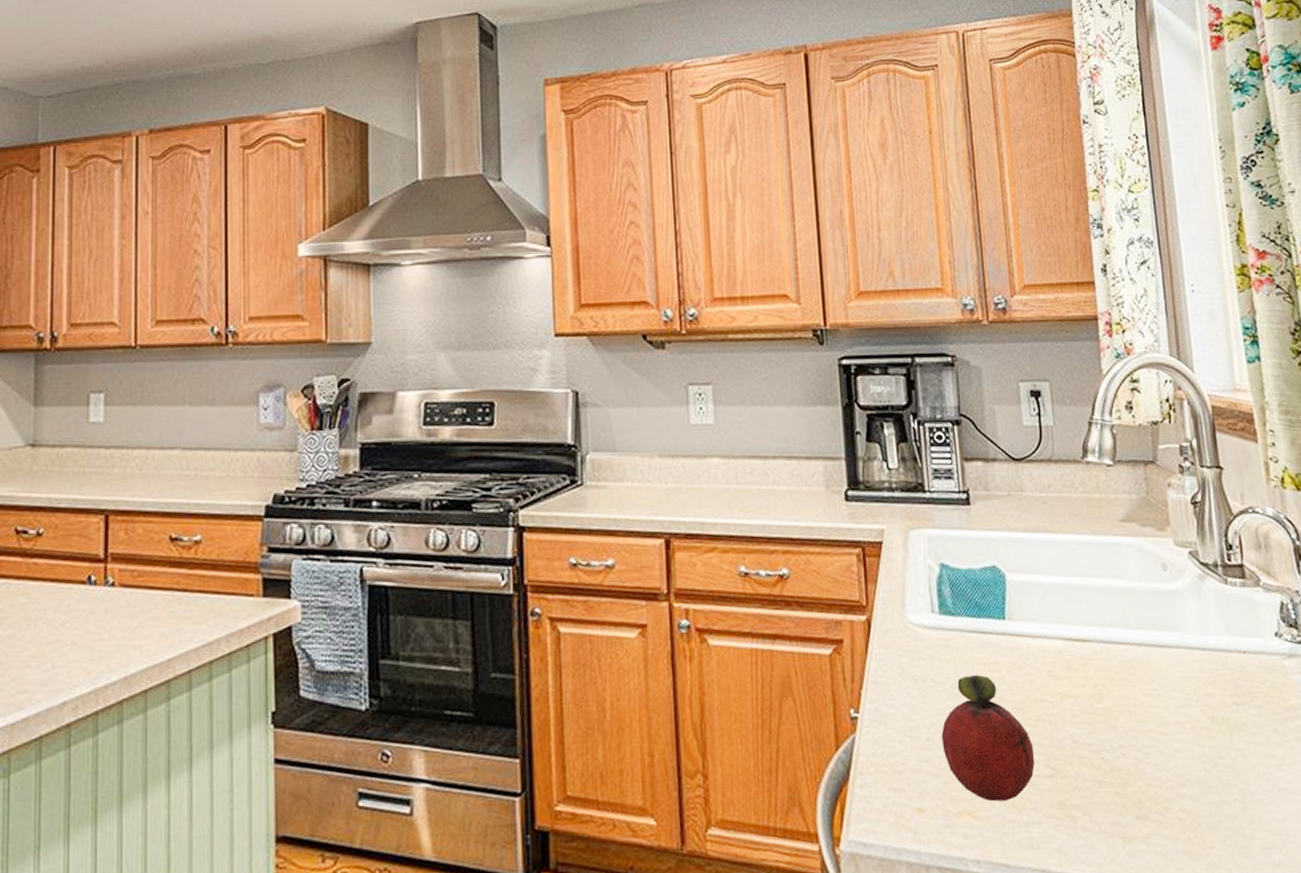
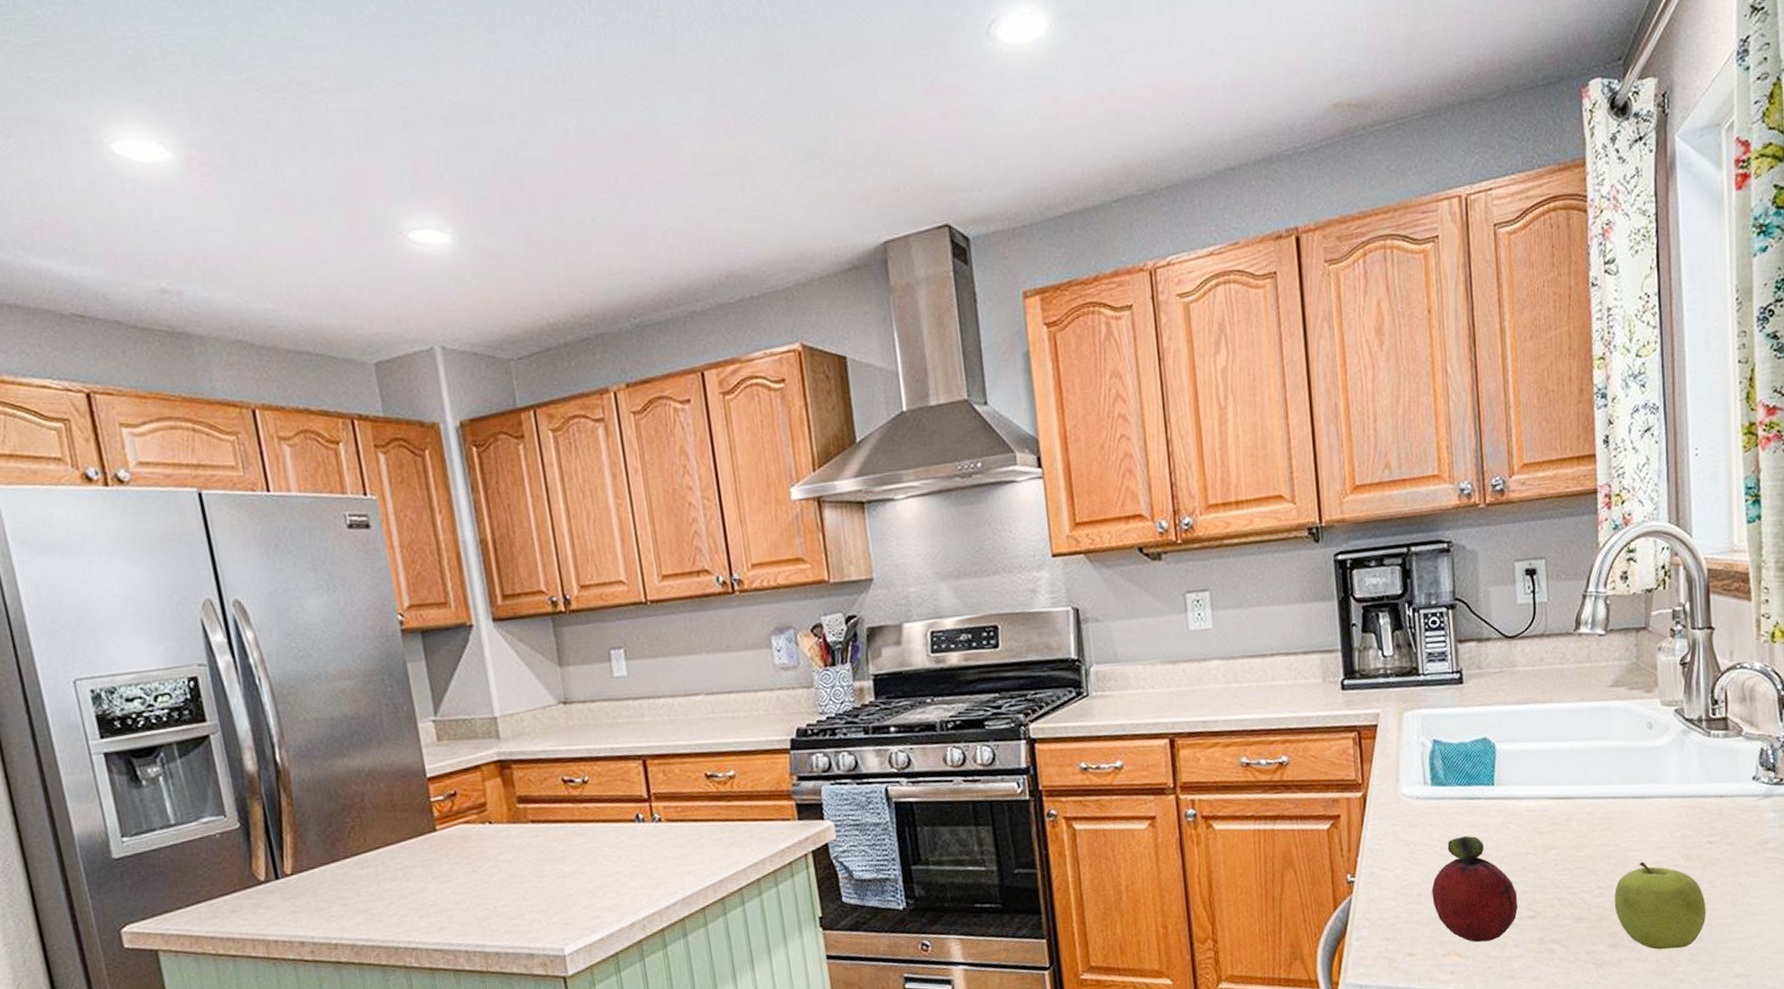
fruit: none [1137,720,1239,827] -> present [1614,862,1706,950]

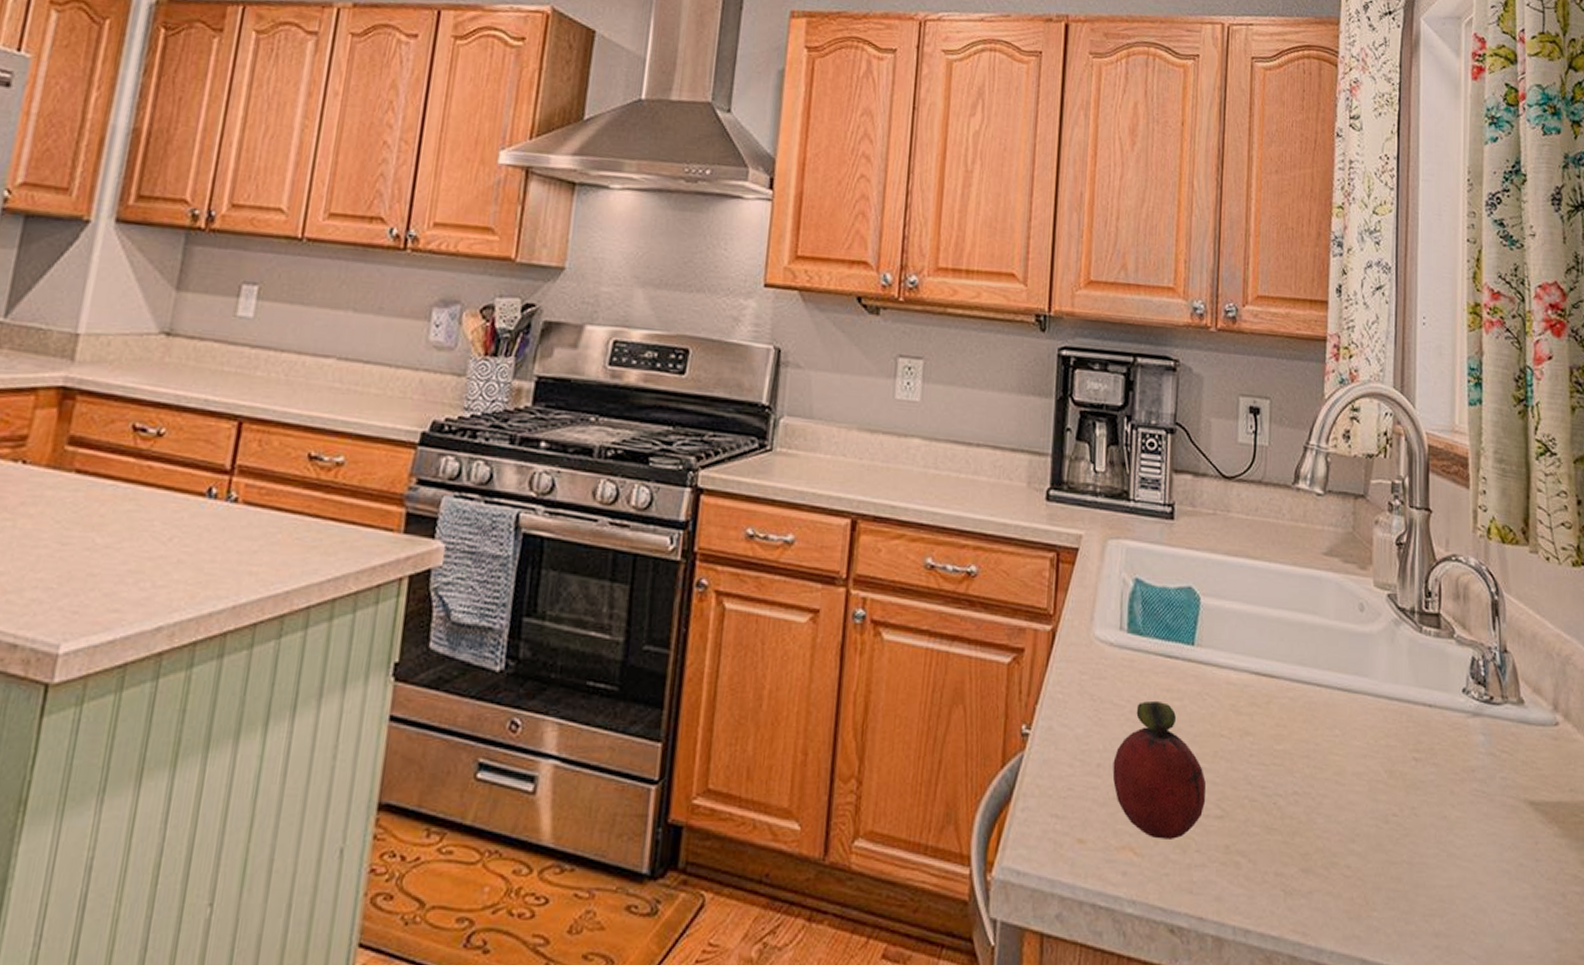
fruit: present [1614,862,1706,950] -> none [1309,769,1407,887]

